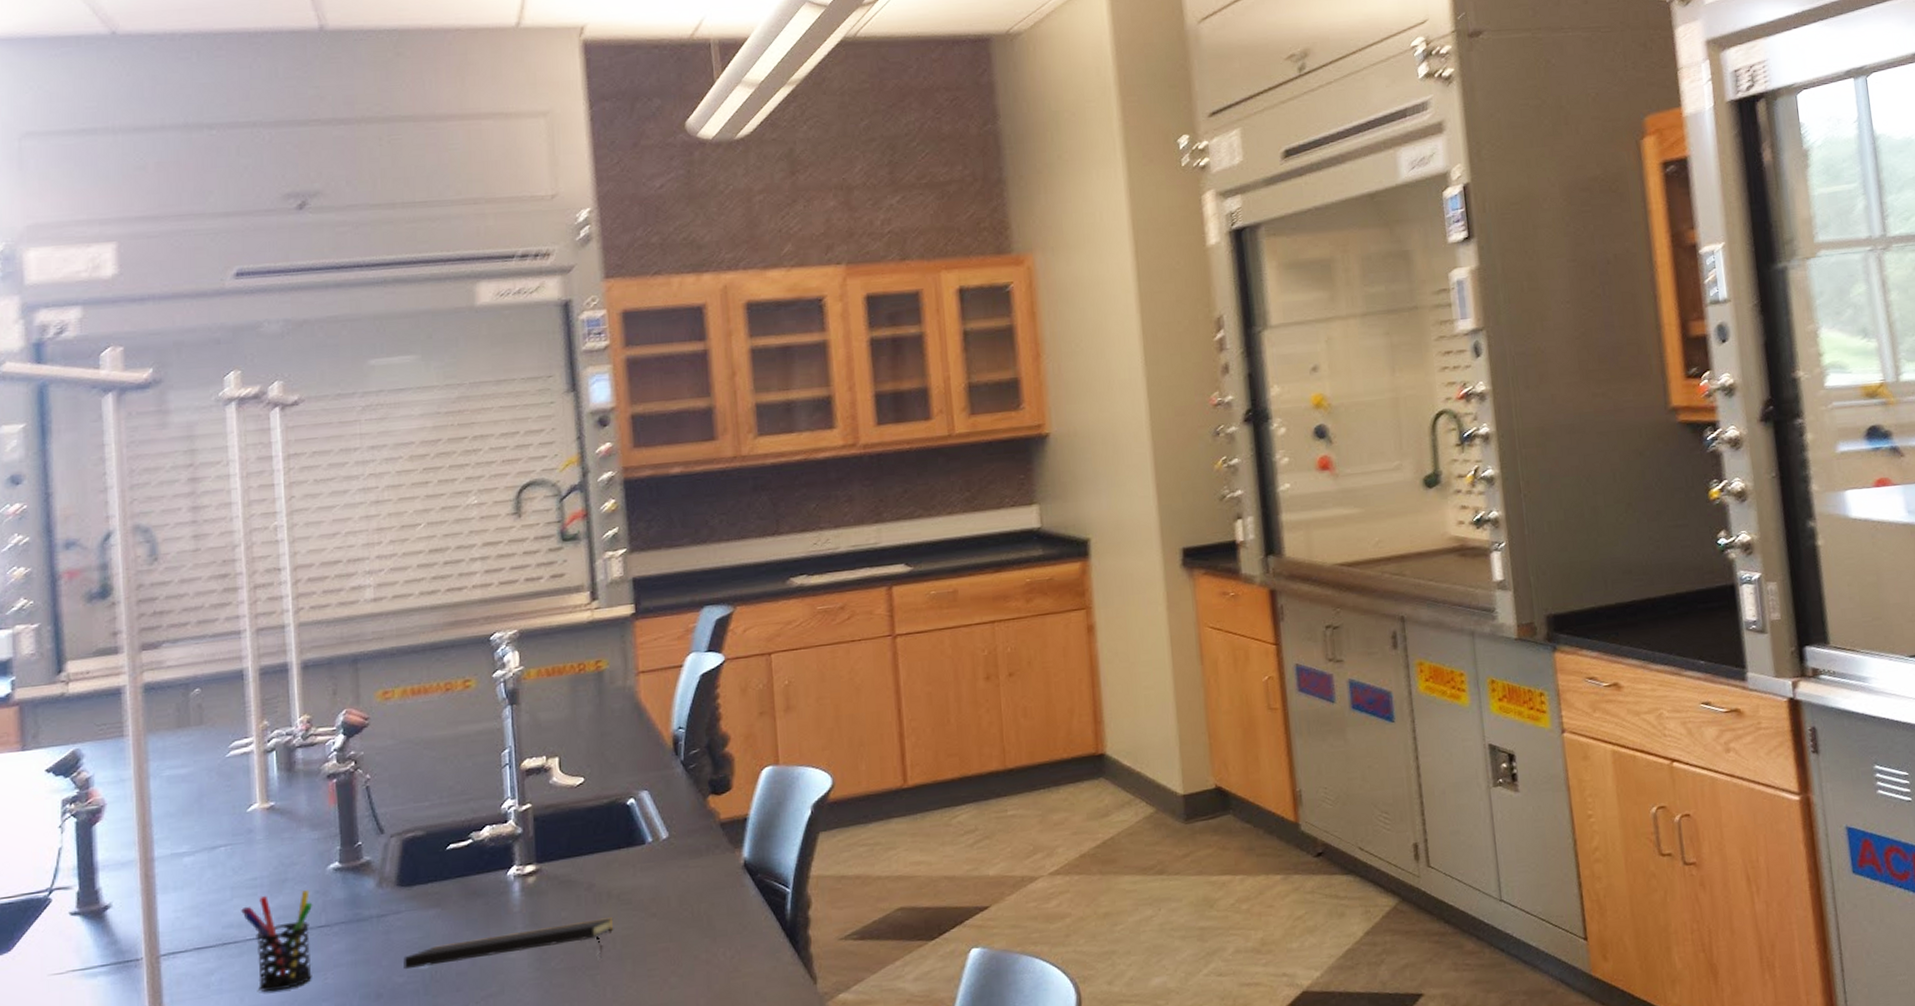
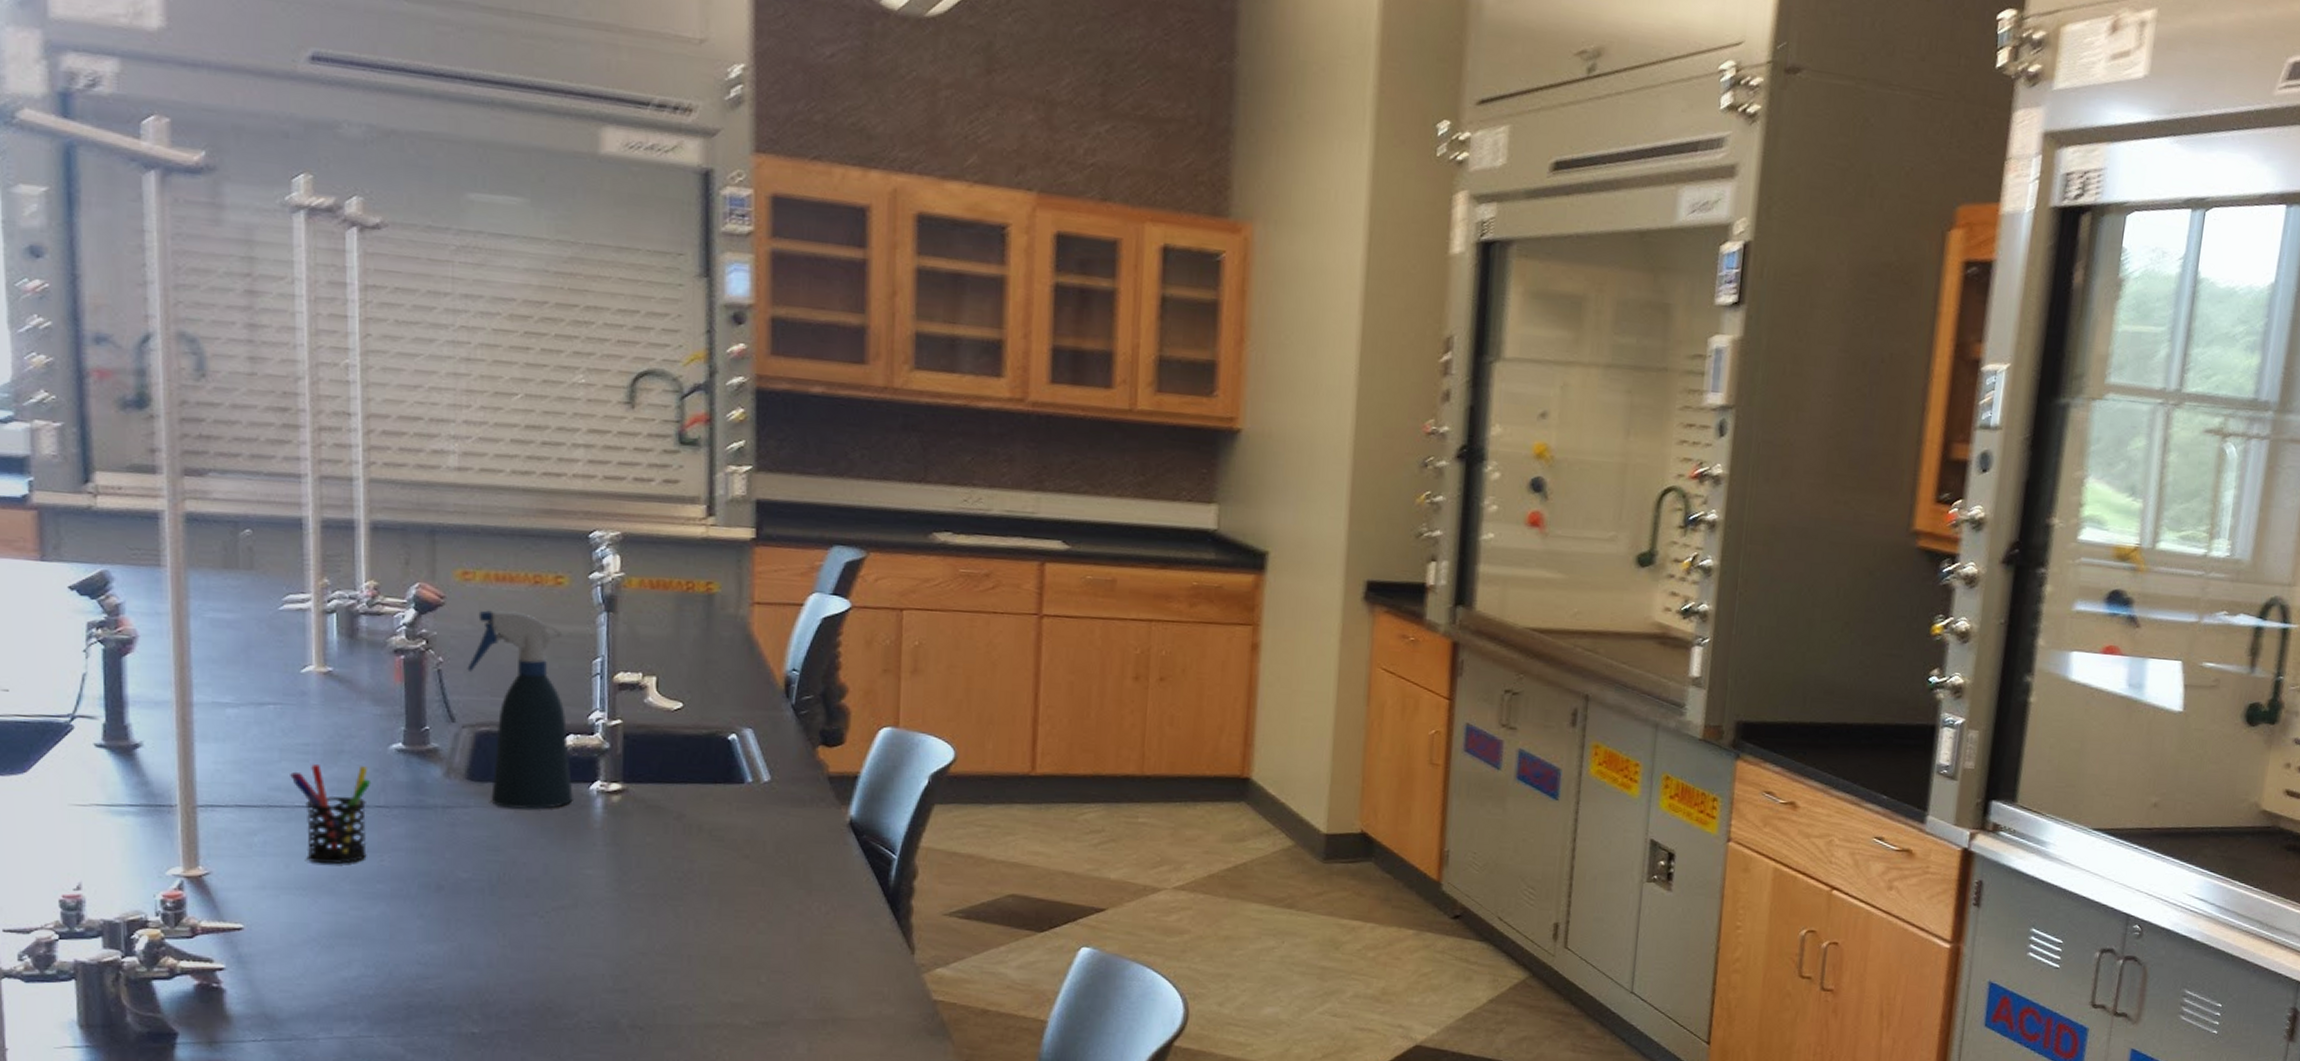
spray bottle: none [391,719,493,907] -> present [467,610,573,809]
notepad: present [403,917,614,970] -> none [469,847,703,891]

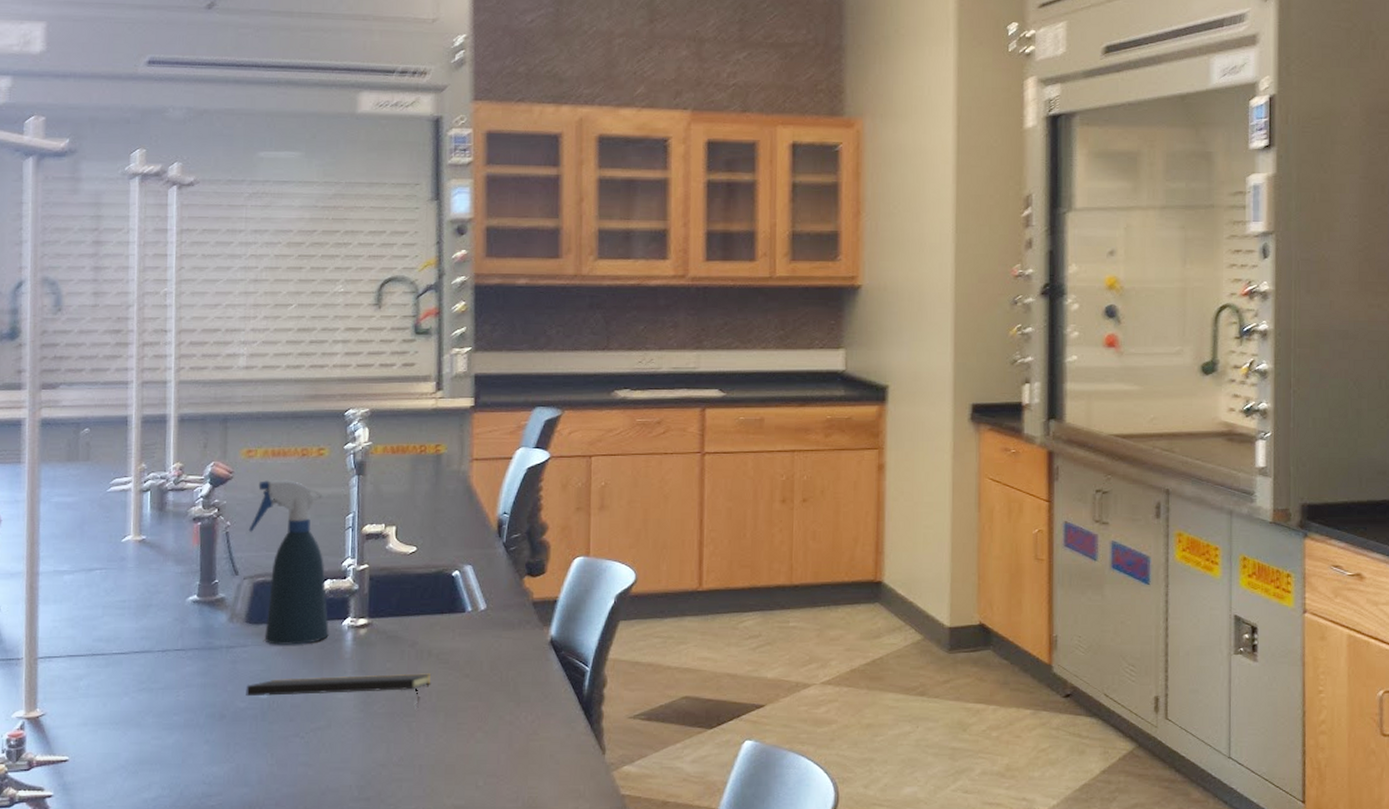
pen holder: present [290,764,372,865] -> none [110,617,172,701]
notepad: none [469,847,703,891] -> present [246,673,432,708]

